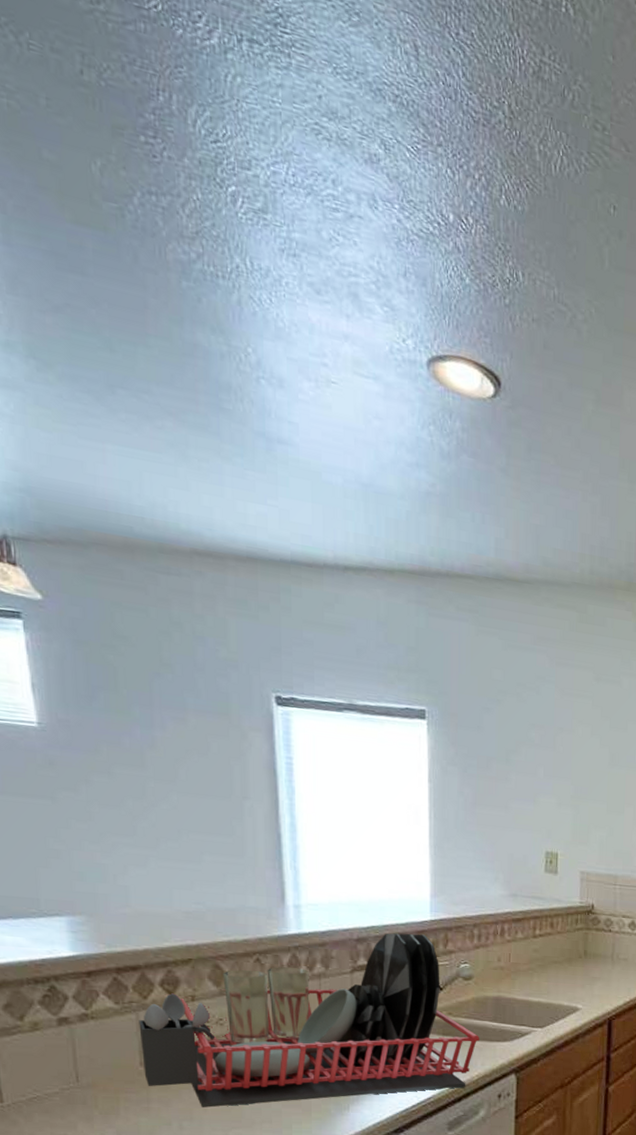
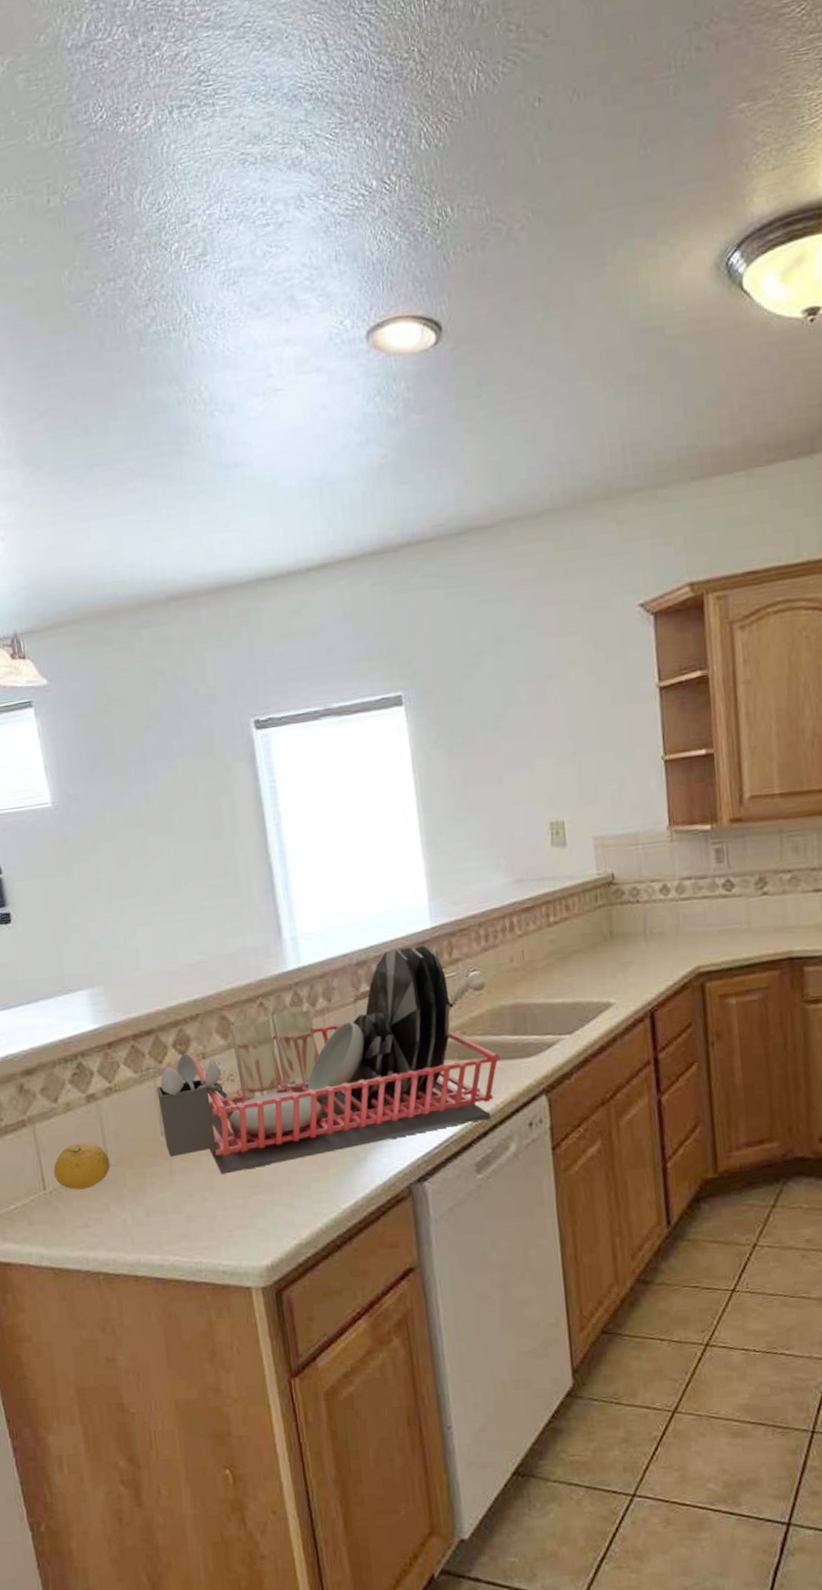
fruit: none [13,1062,81,1106] -> present [53,1142,111,1190]

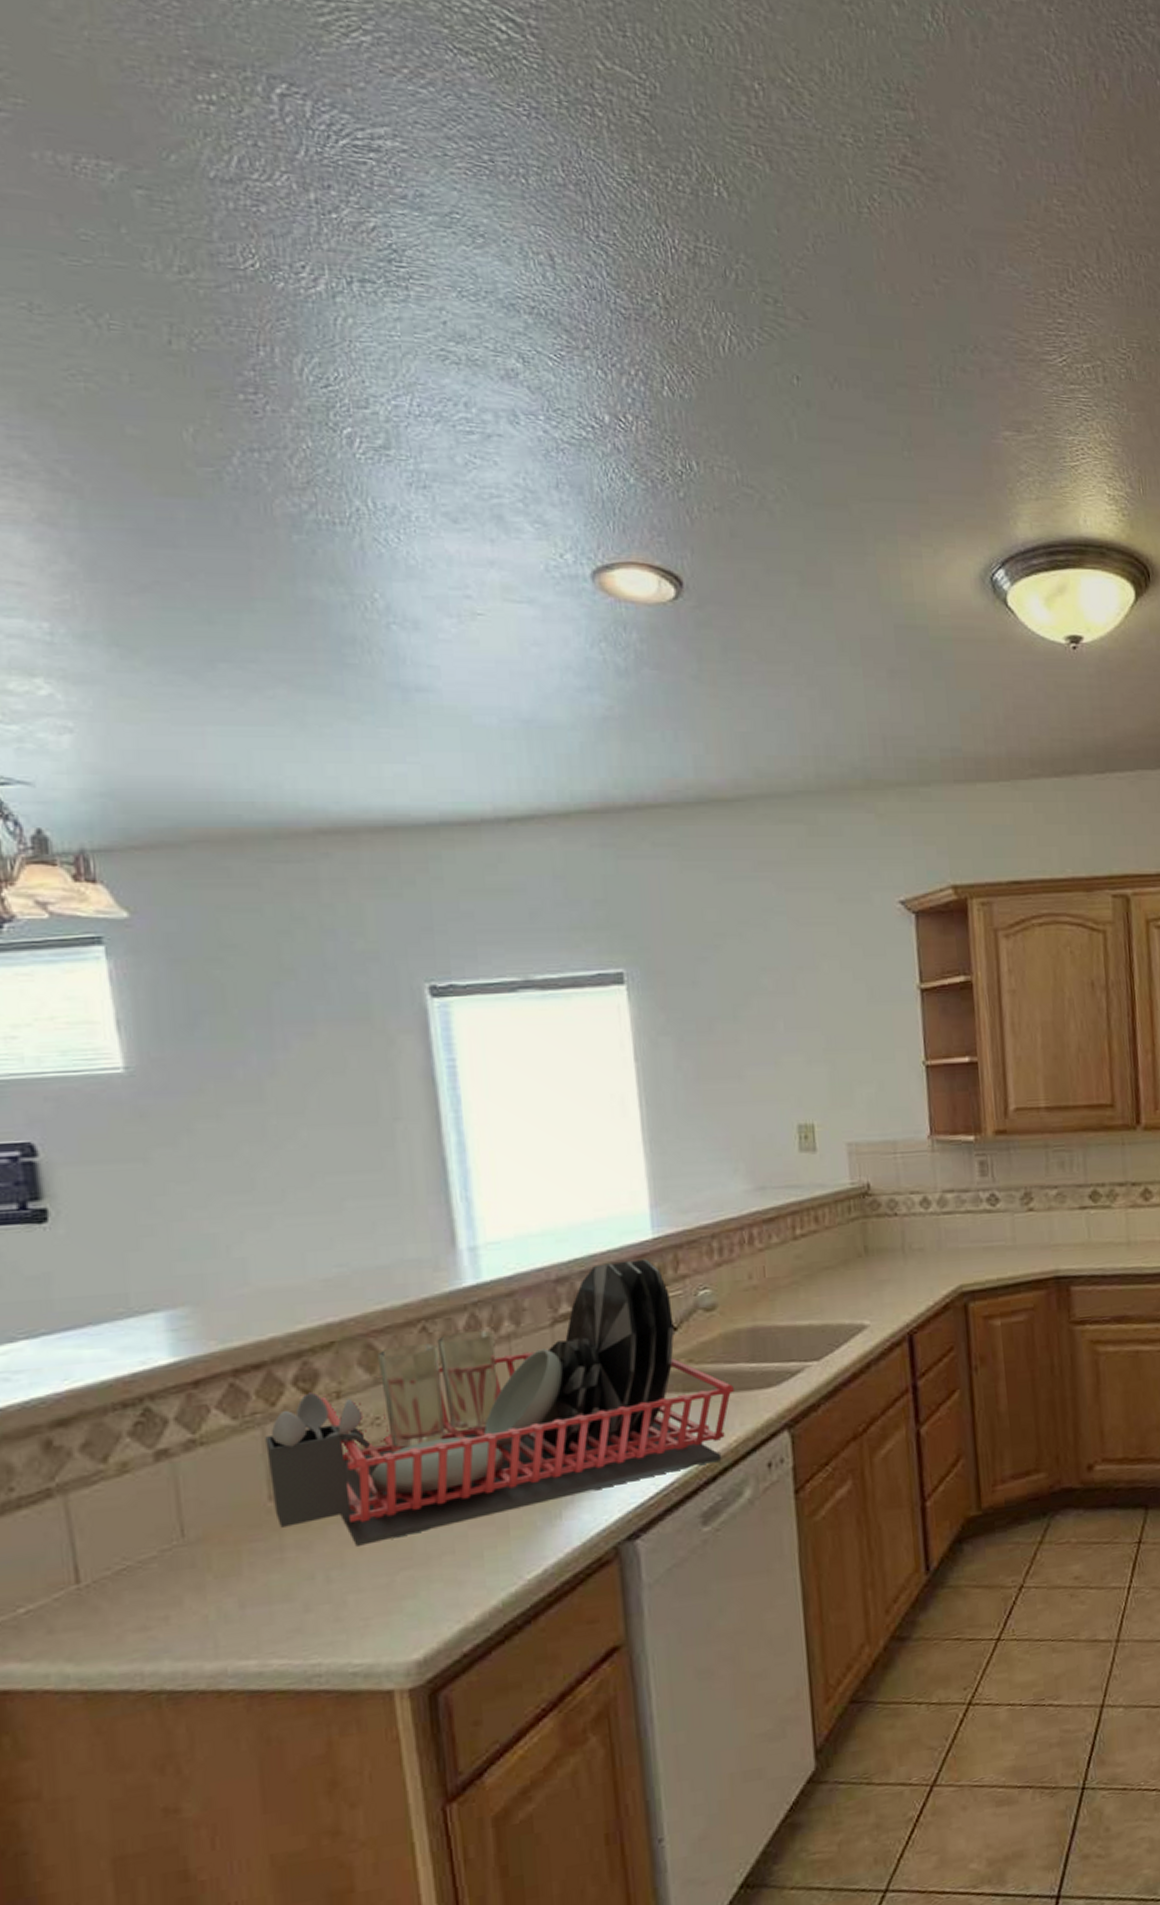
fruit: present [53,1142,111,1190] -> none [93,1514,187,1581]

